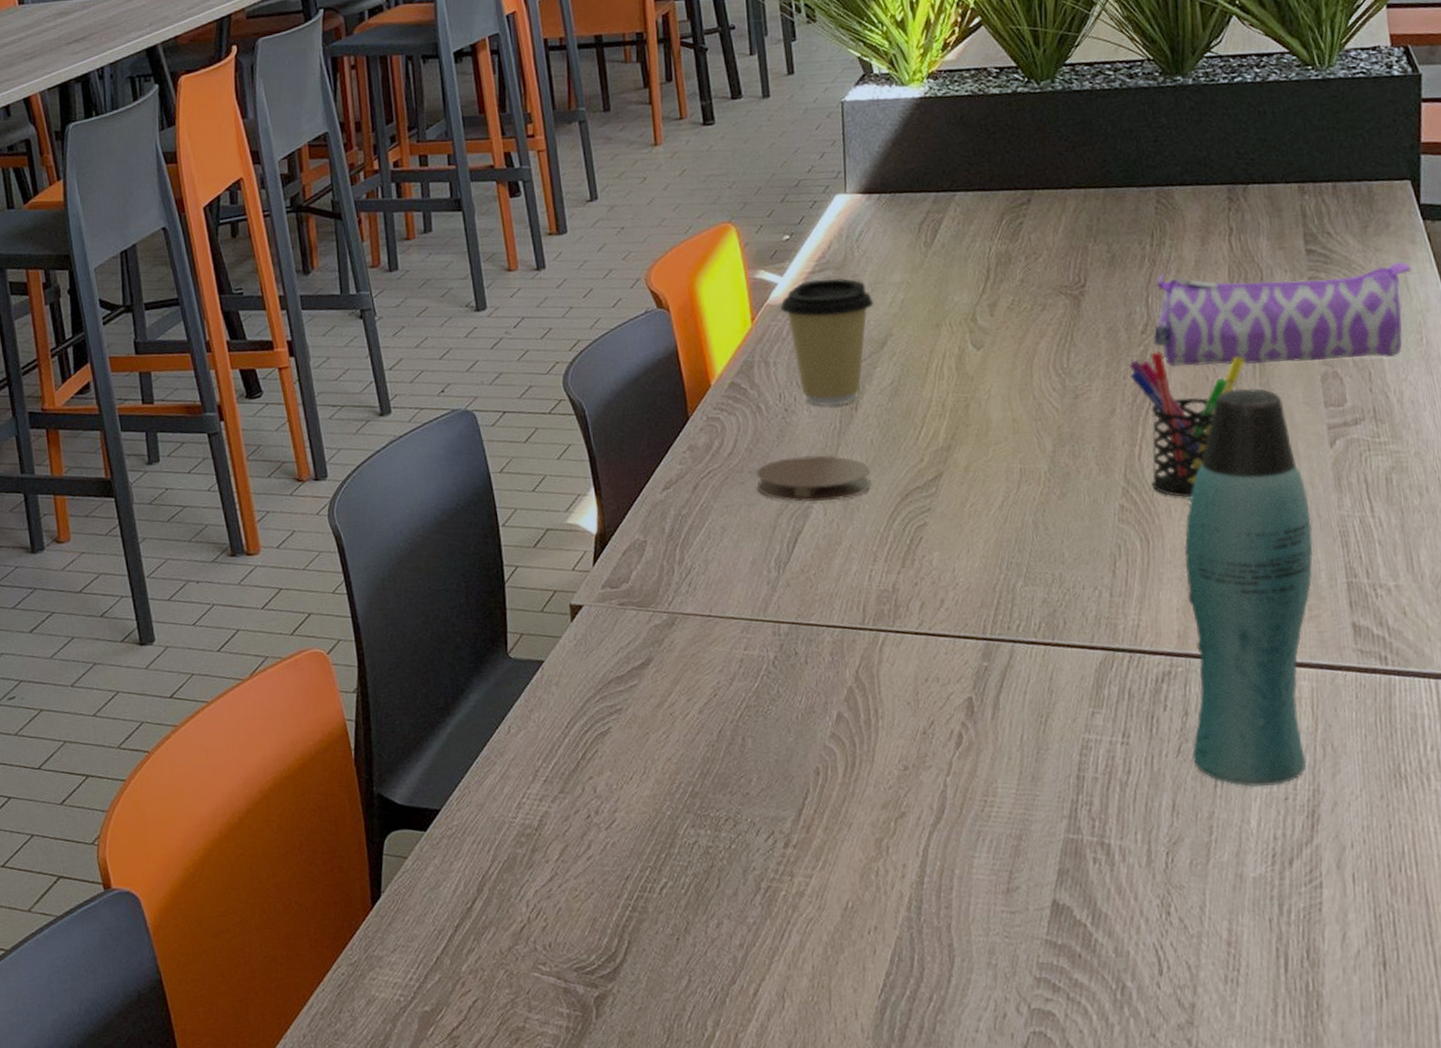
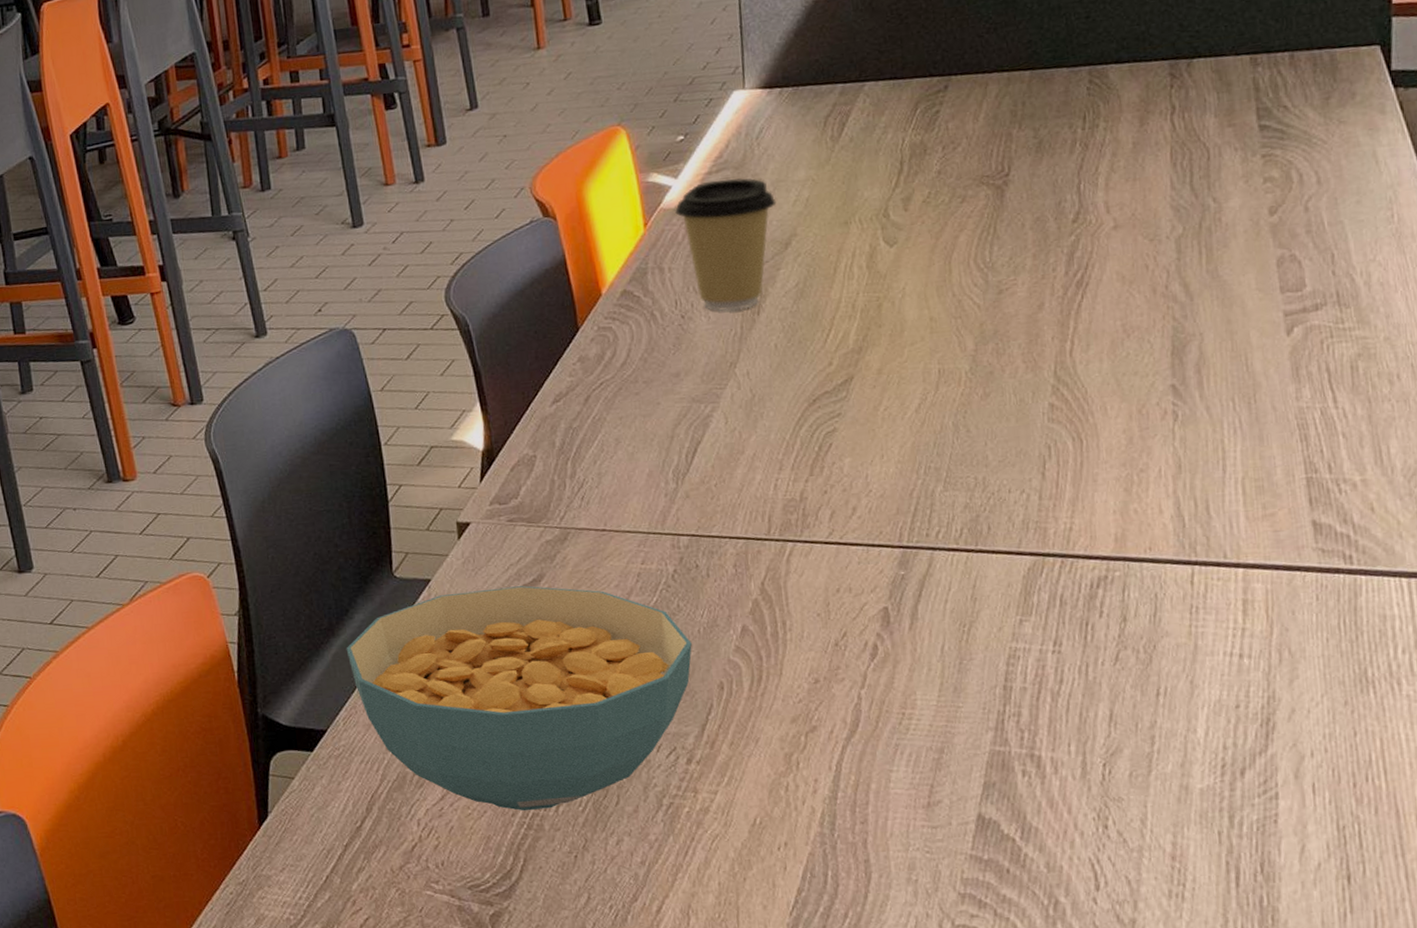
cereal bowl: none [461,669,791,893] -> present [346,585,692,811]
coaster: present [756,456,871,502] -> none [652,363,775,411]
pen holder: present [1129,351,1244,498] -> none [1059,241,1189,395]
pencil case: present [1153,261,1412,366] -> none [1086,133,1381,256]
bottle: present [1184,388,1314,787] -> none [1122,275,1268,695]

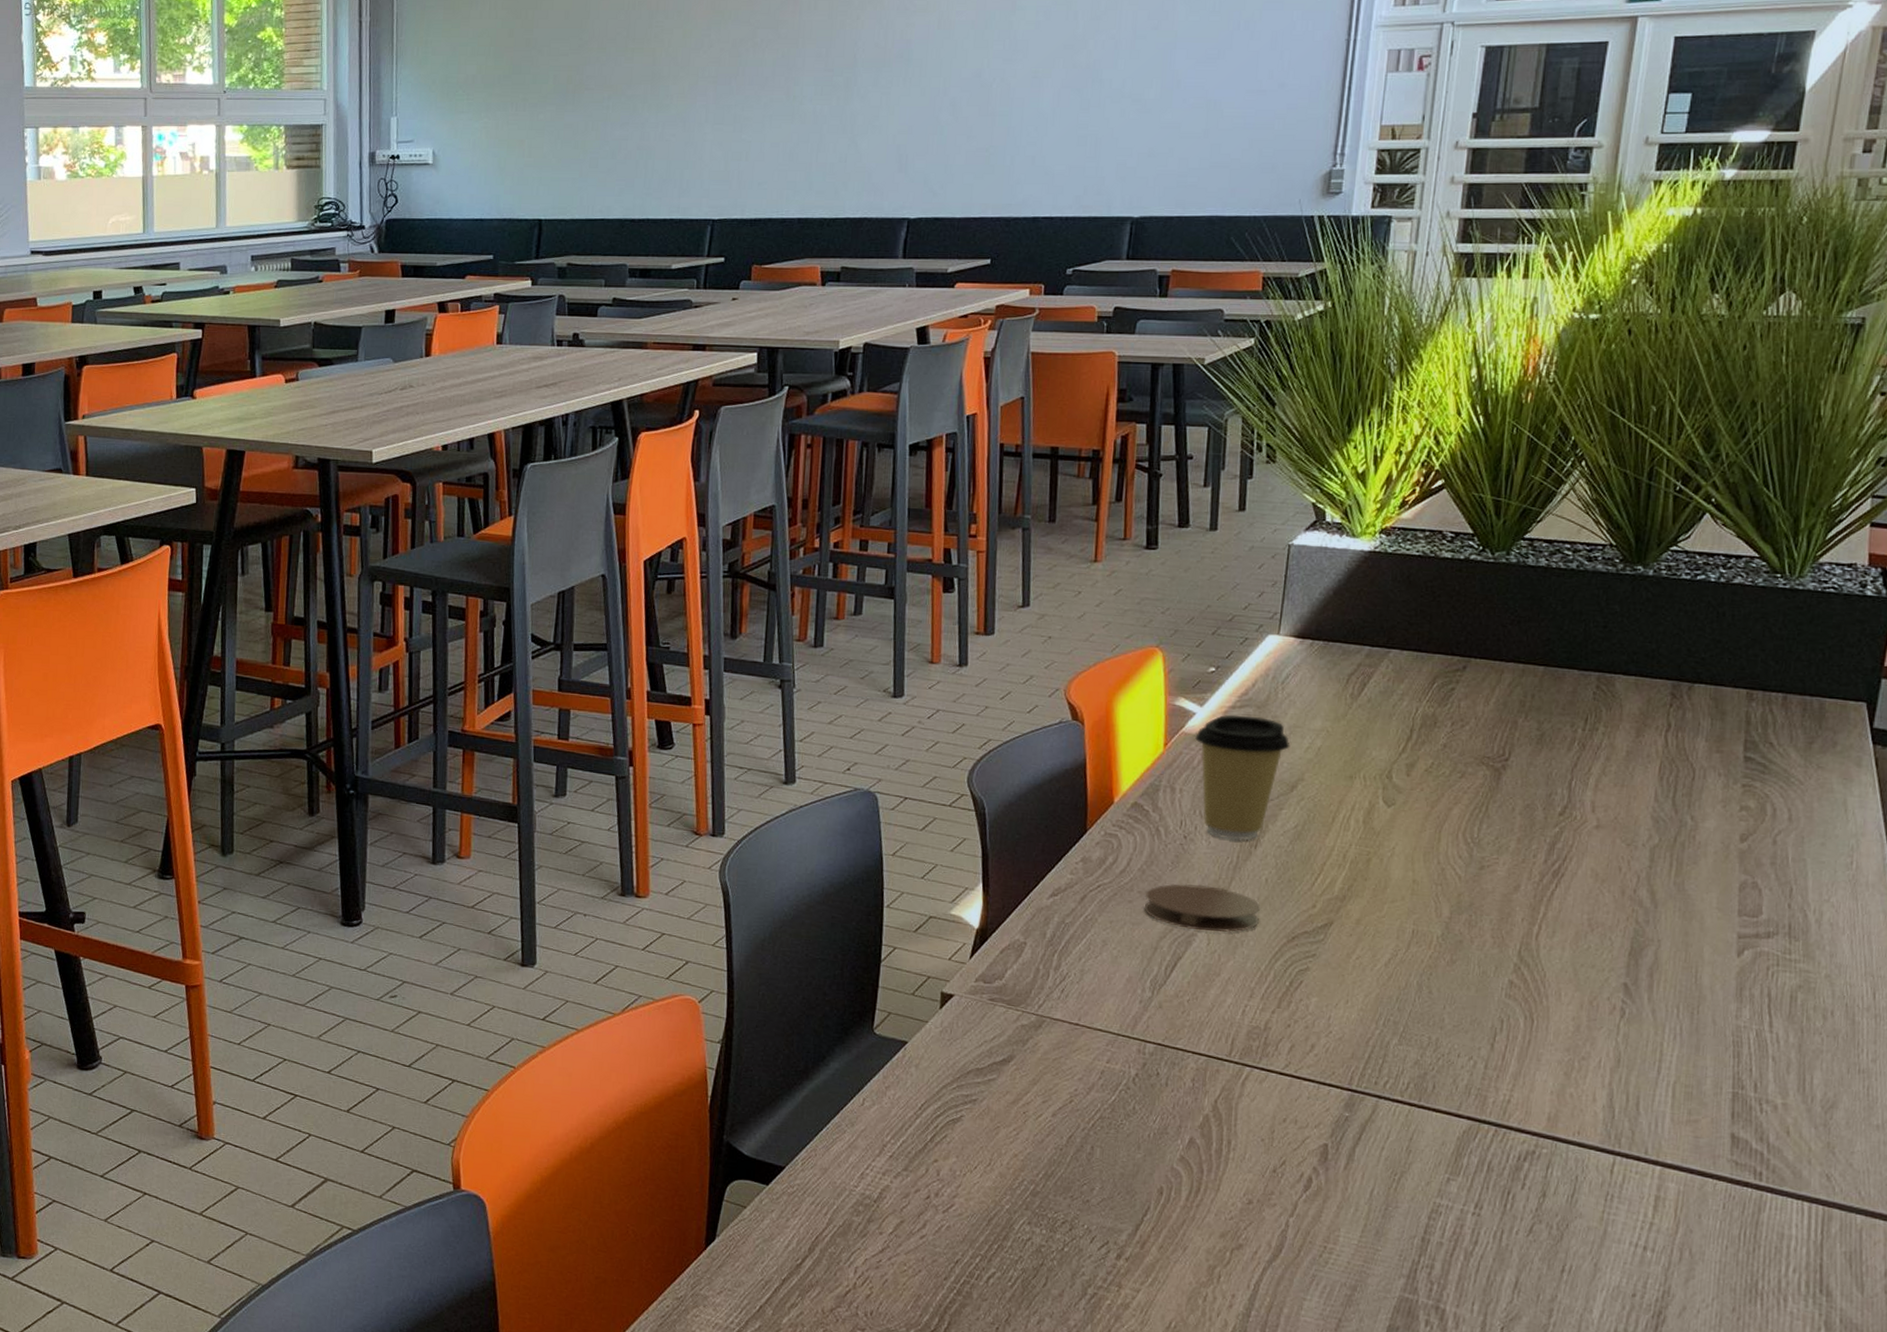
cereal bowl: present [346,585,692,811] -> none [816,1058,1140,1279]
coaster: none [652,363,775,411] -> present [1144,883,1261,932]

